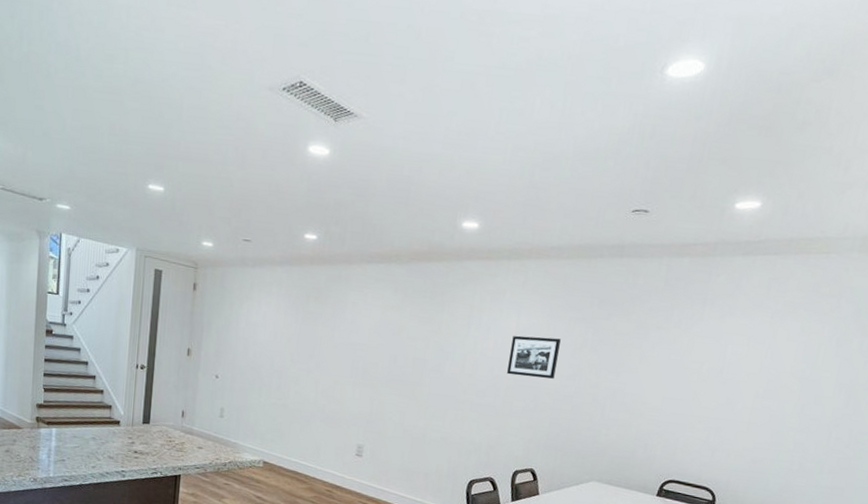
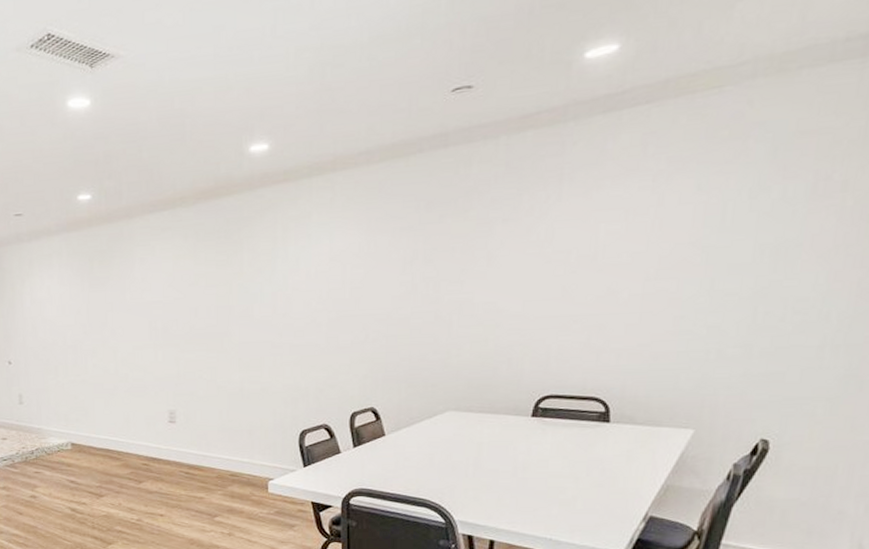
picture frame: present [507,335,561,379] -> none [327,255,385,306]

